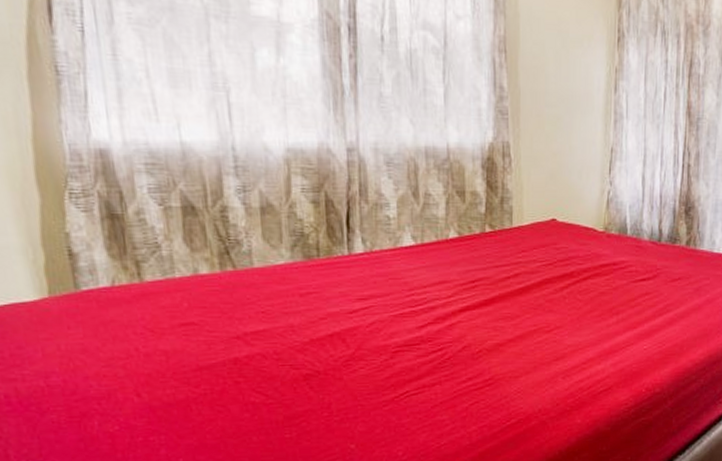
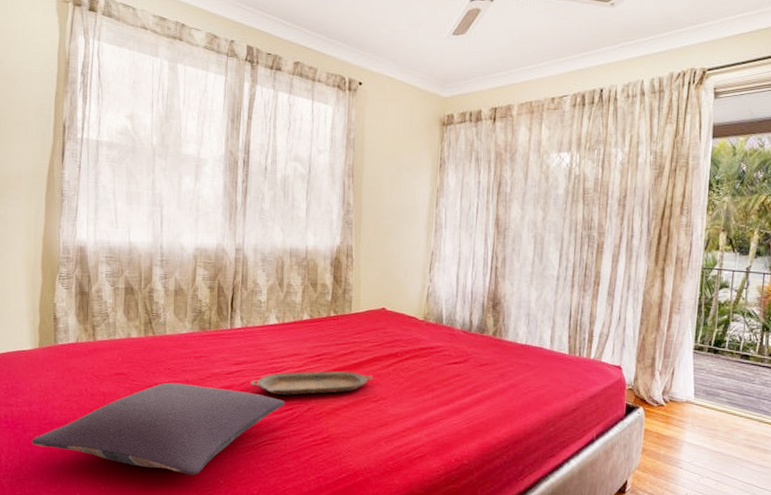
pillow: none [56,329,433,444] -> present [31,382,286,476]
serving tray: none [381,298,544,334] -> present [250,370,373,396]

